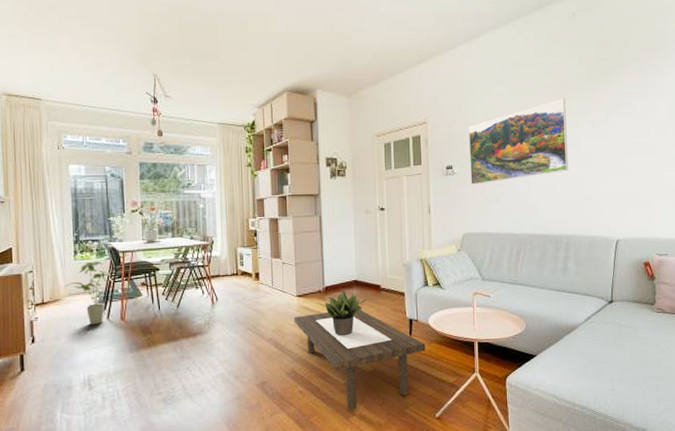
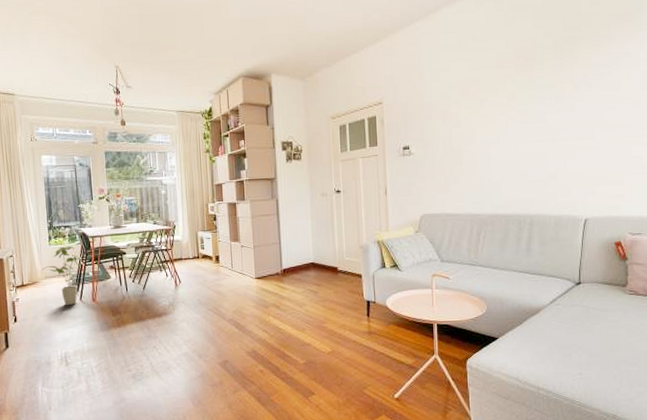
coffee table: present [293,310,426,410] -> none [253,292,384,389]
potted plant: present [325,290,369,335] -> none [283,272,326,317]
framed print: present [468,97,569,185] -> none [425,71,533,165]

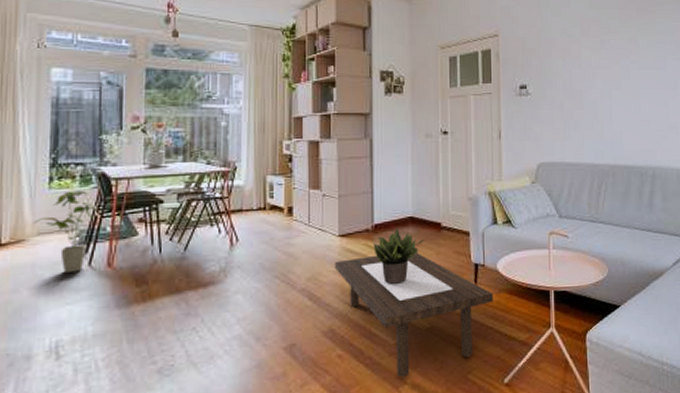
coffee table: none [253,292,384,389] -> present [334,253,493,378]
potted plant: none [283,272,326,317] -> present [373,228,427,284]

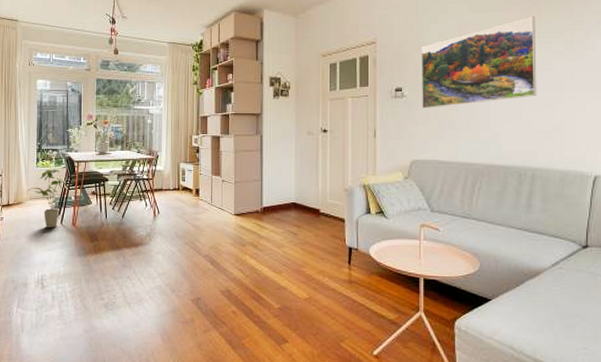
coffee table: present [334,253,493,378] -> none [230,232,365,337]
potted plant: present [373,228,427,284] -> none [262,212,307,258]
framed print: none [544,14,654,107] -> present [421,15,537,108]

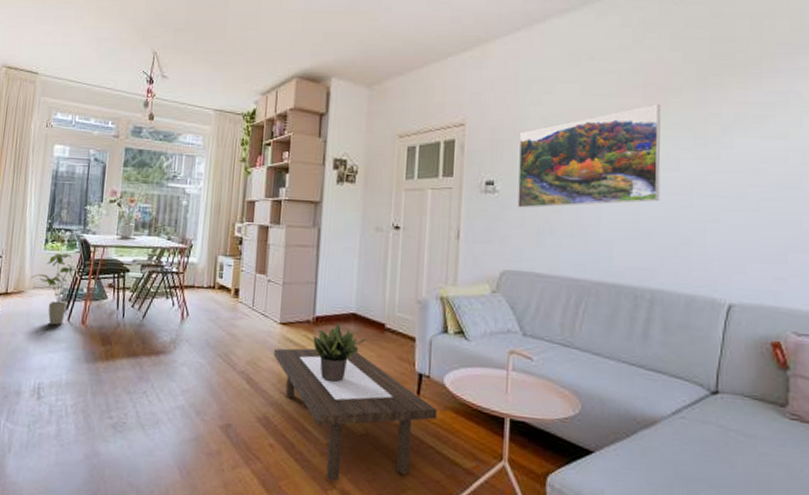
coffee table: none [230,232,365,337] -> present [273,348,437,481]
potted plant: none [262,212,307,258] -> present [313,323,369,382]

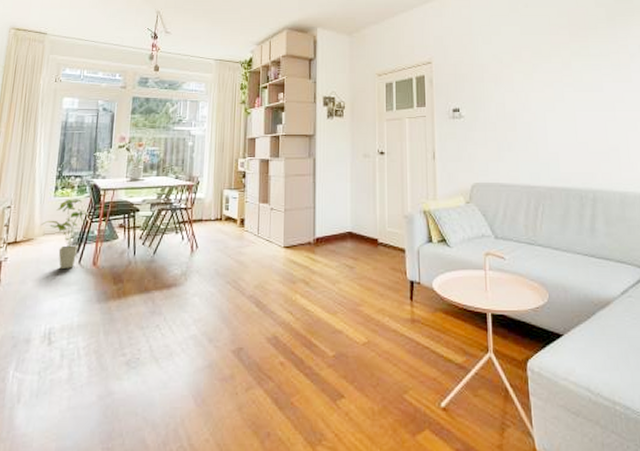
coffee table: present [273,348,437,481] -> none [279,267,429,390]
potted plant: present [313,323,369,382] -> none [314,242,364,296]
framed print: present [517,103,661,208] -> none [476,39,591,129]

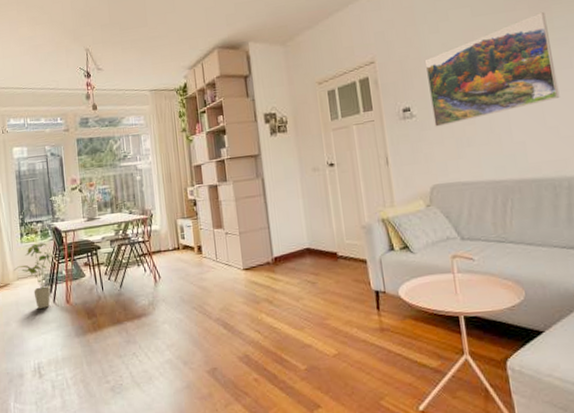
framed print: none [476,39,591,129] -> present [424,11,560,127]

